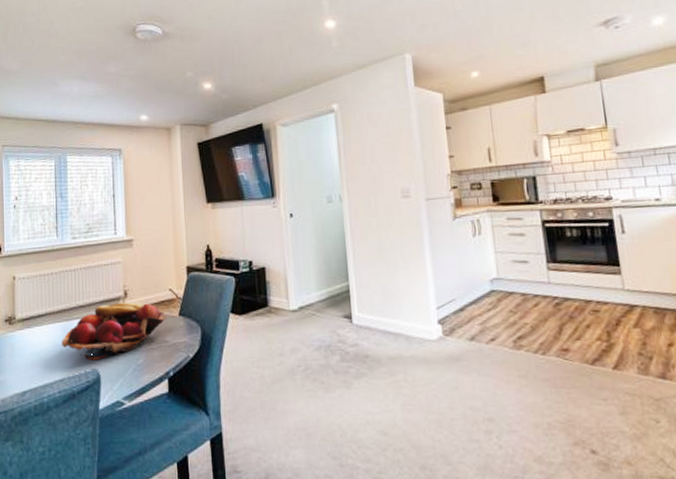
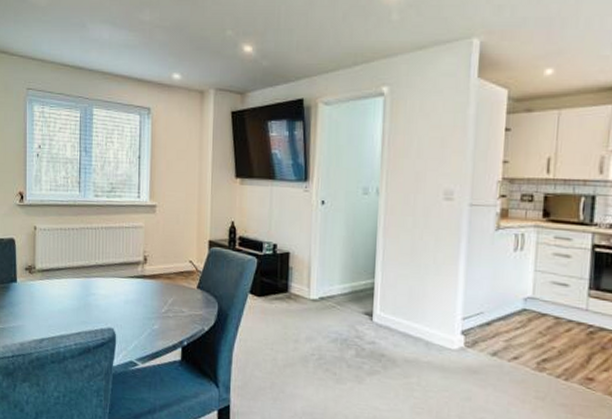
fruit basket: present [62,302,166,361] -> none [80,267,184,320]

